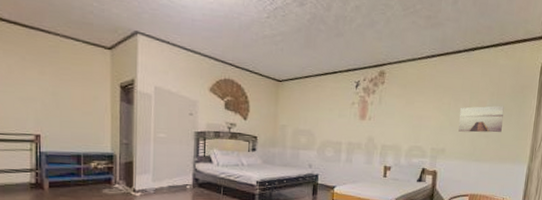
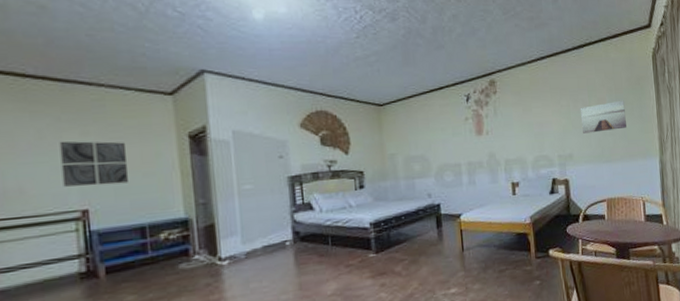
wall art: none [23,77,72,118] -> present [59,141,130,187]

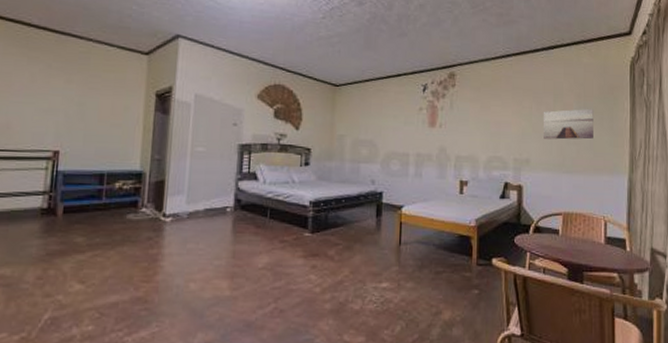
wall art: present [59,141,130,187] -> none [42,86,101,131]

